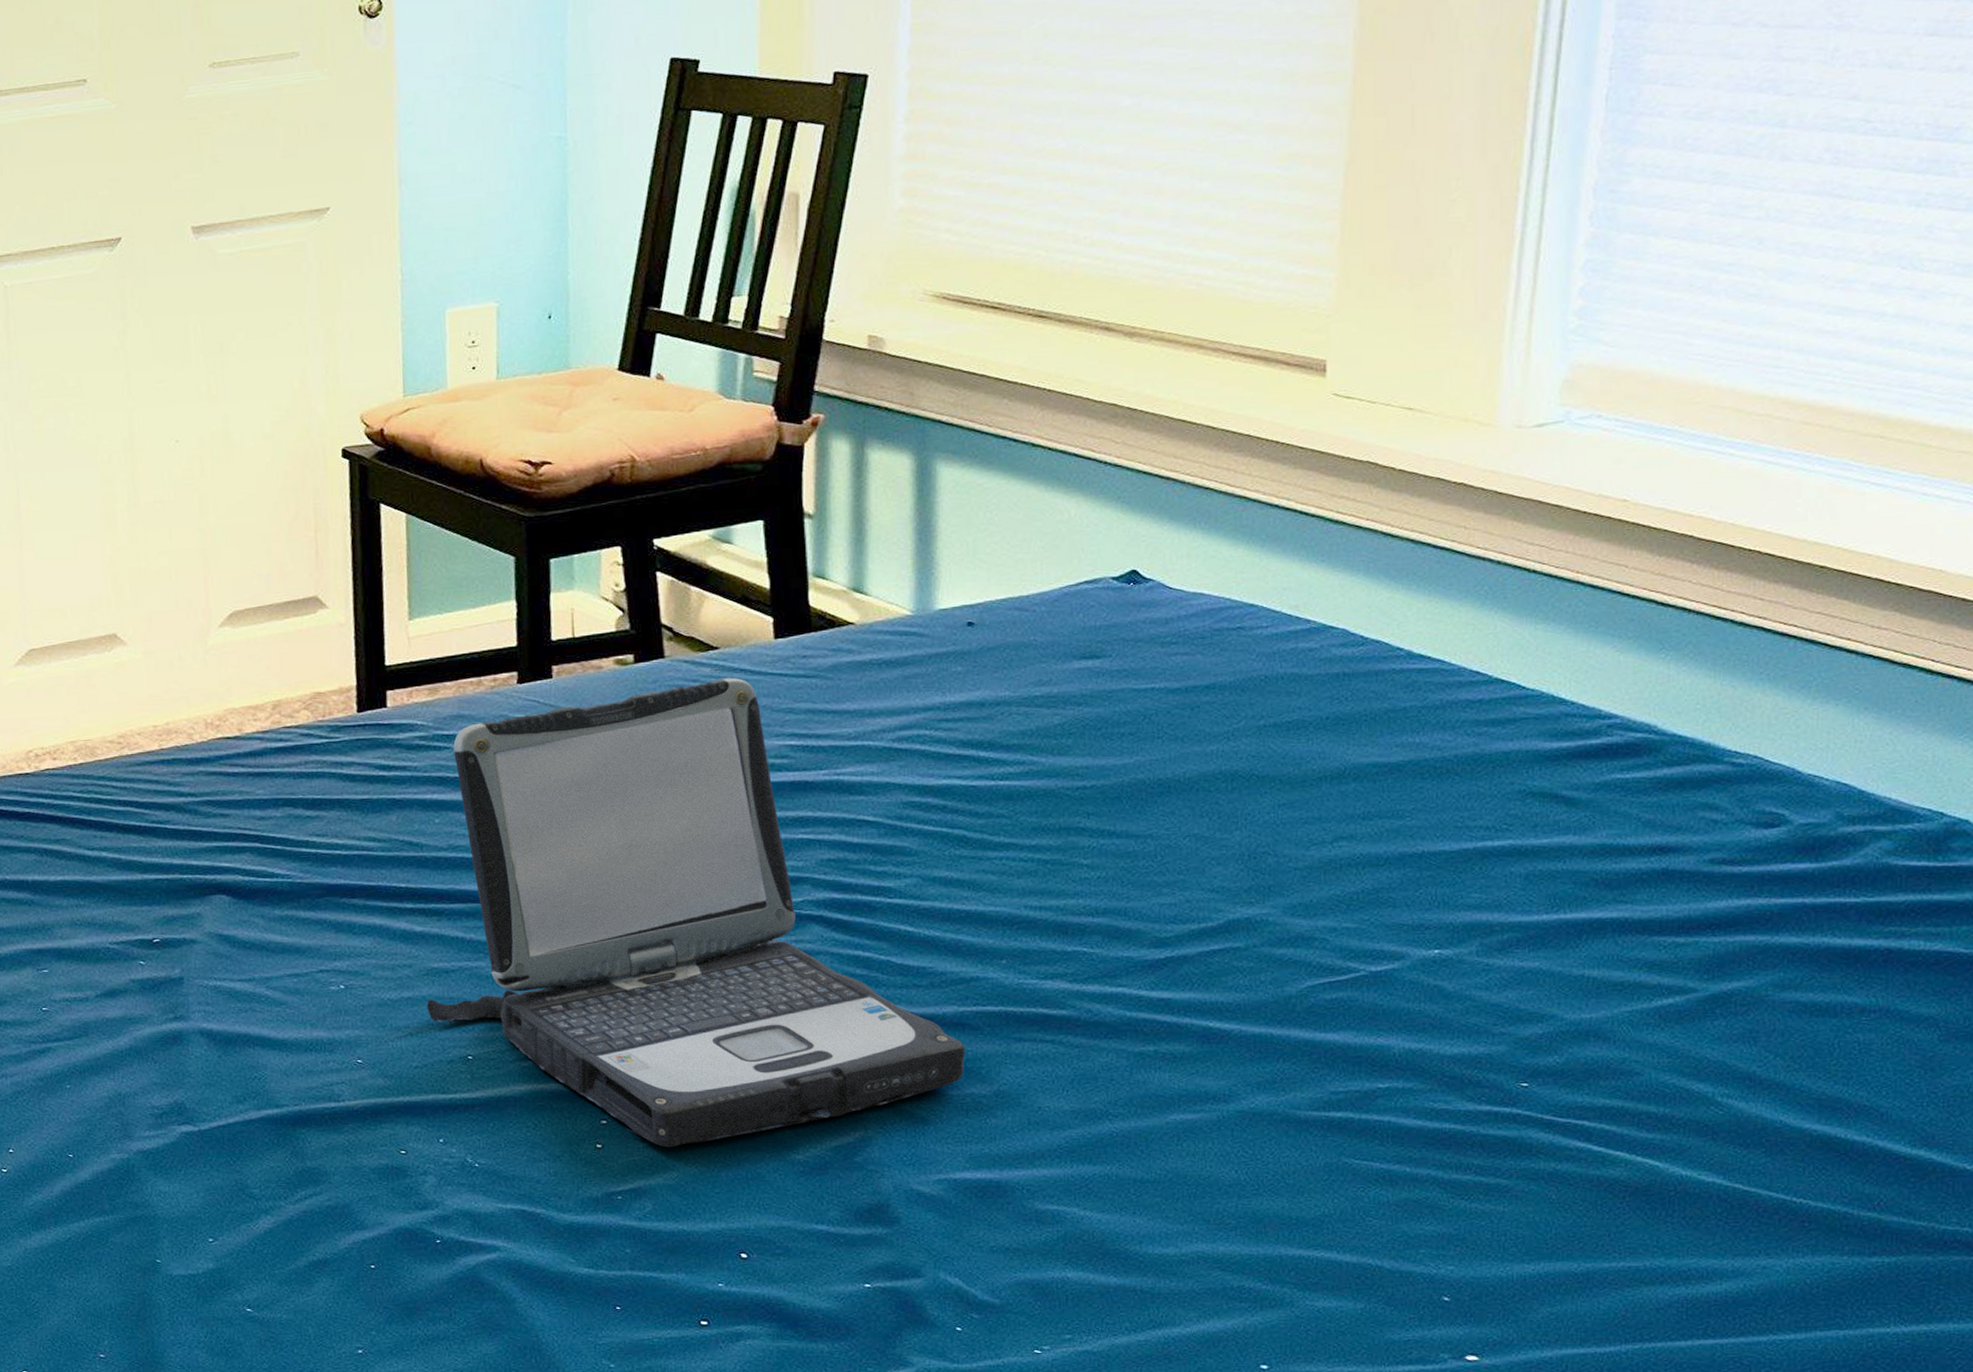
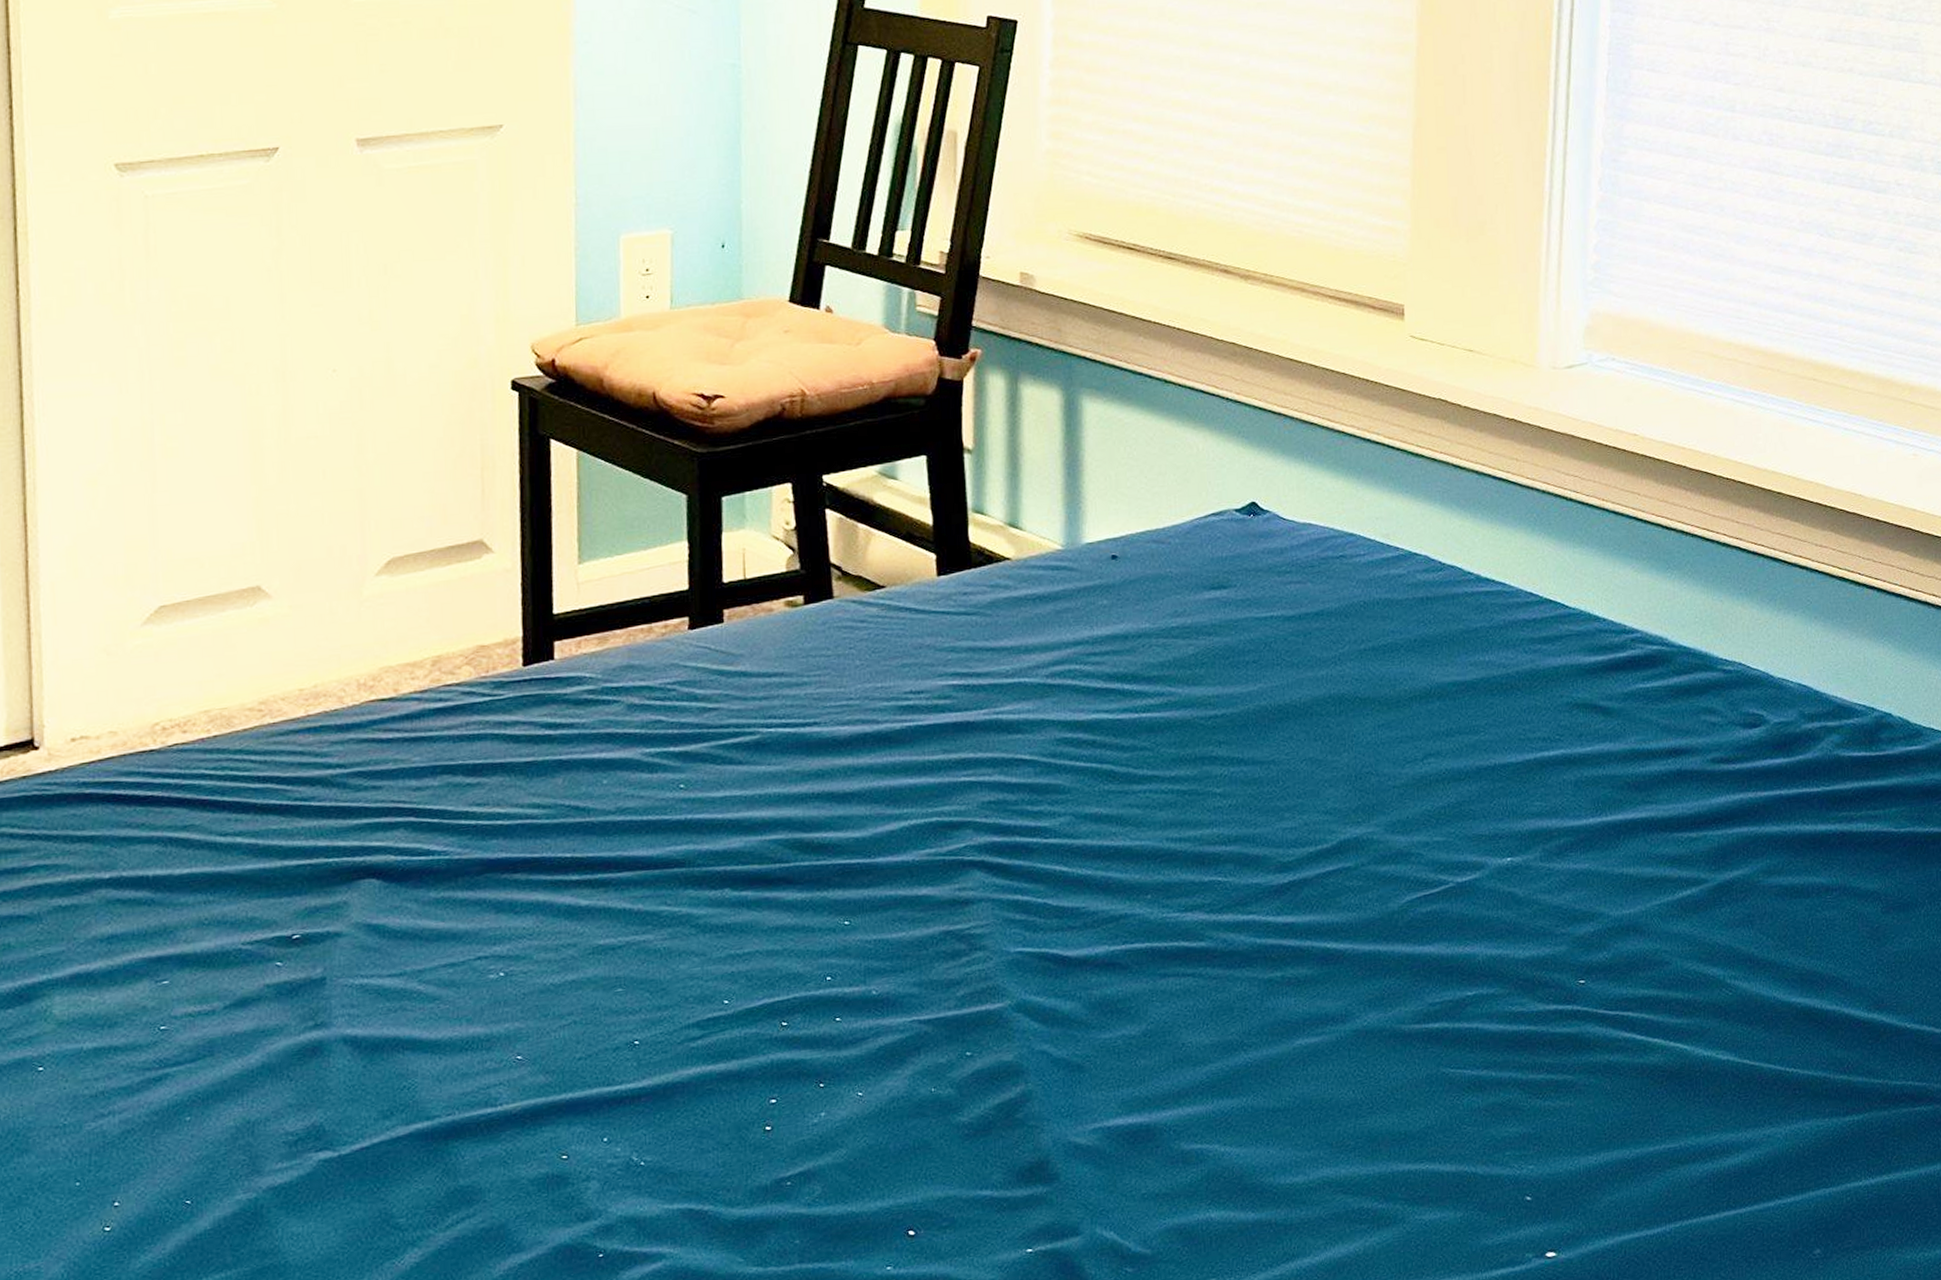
laptop: present [426,677,966,1148] -> none [591,617,1117,1123]

